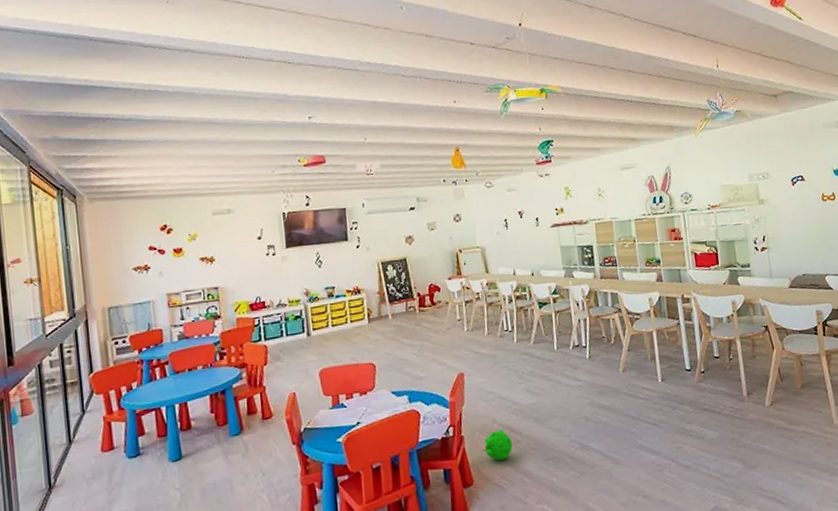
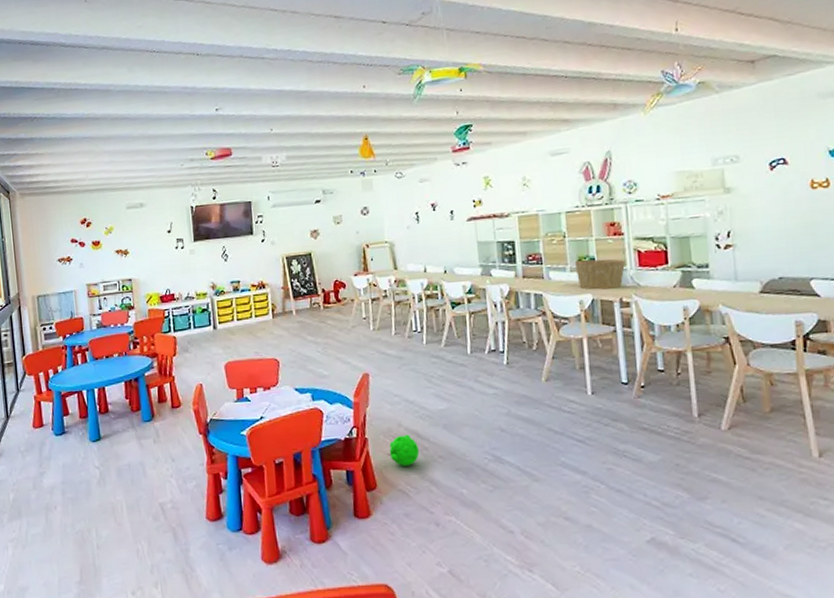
basket: none [643,260,686,288] -> present [574,259,626,290]

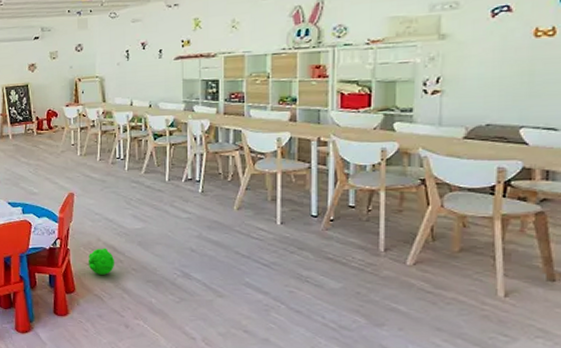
basket: present [574,259,626,290] -> none [276,100,328,129]

